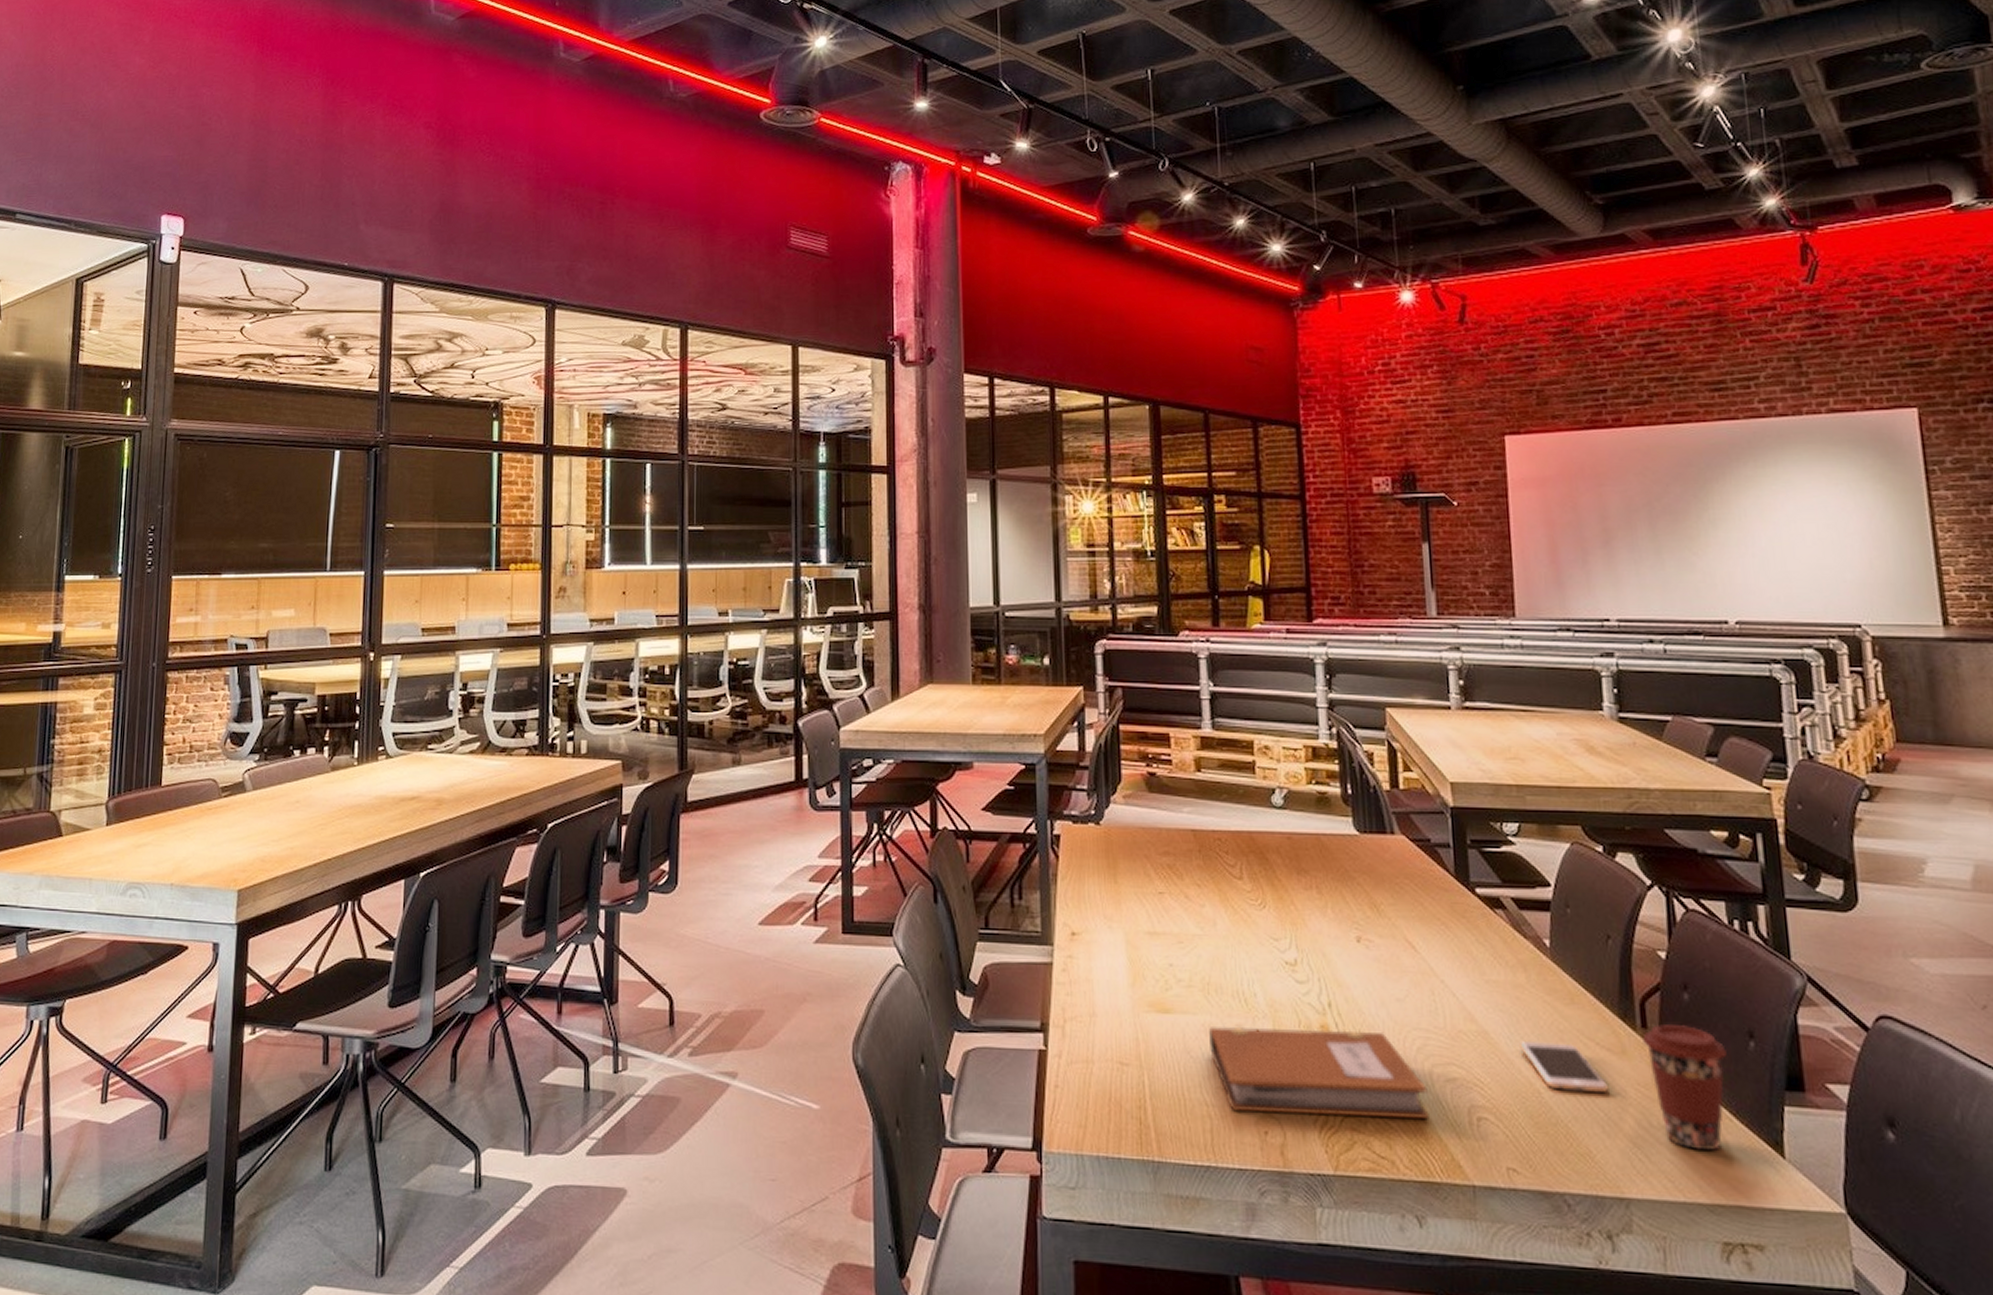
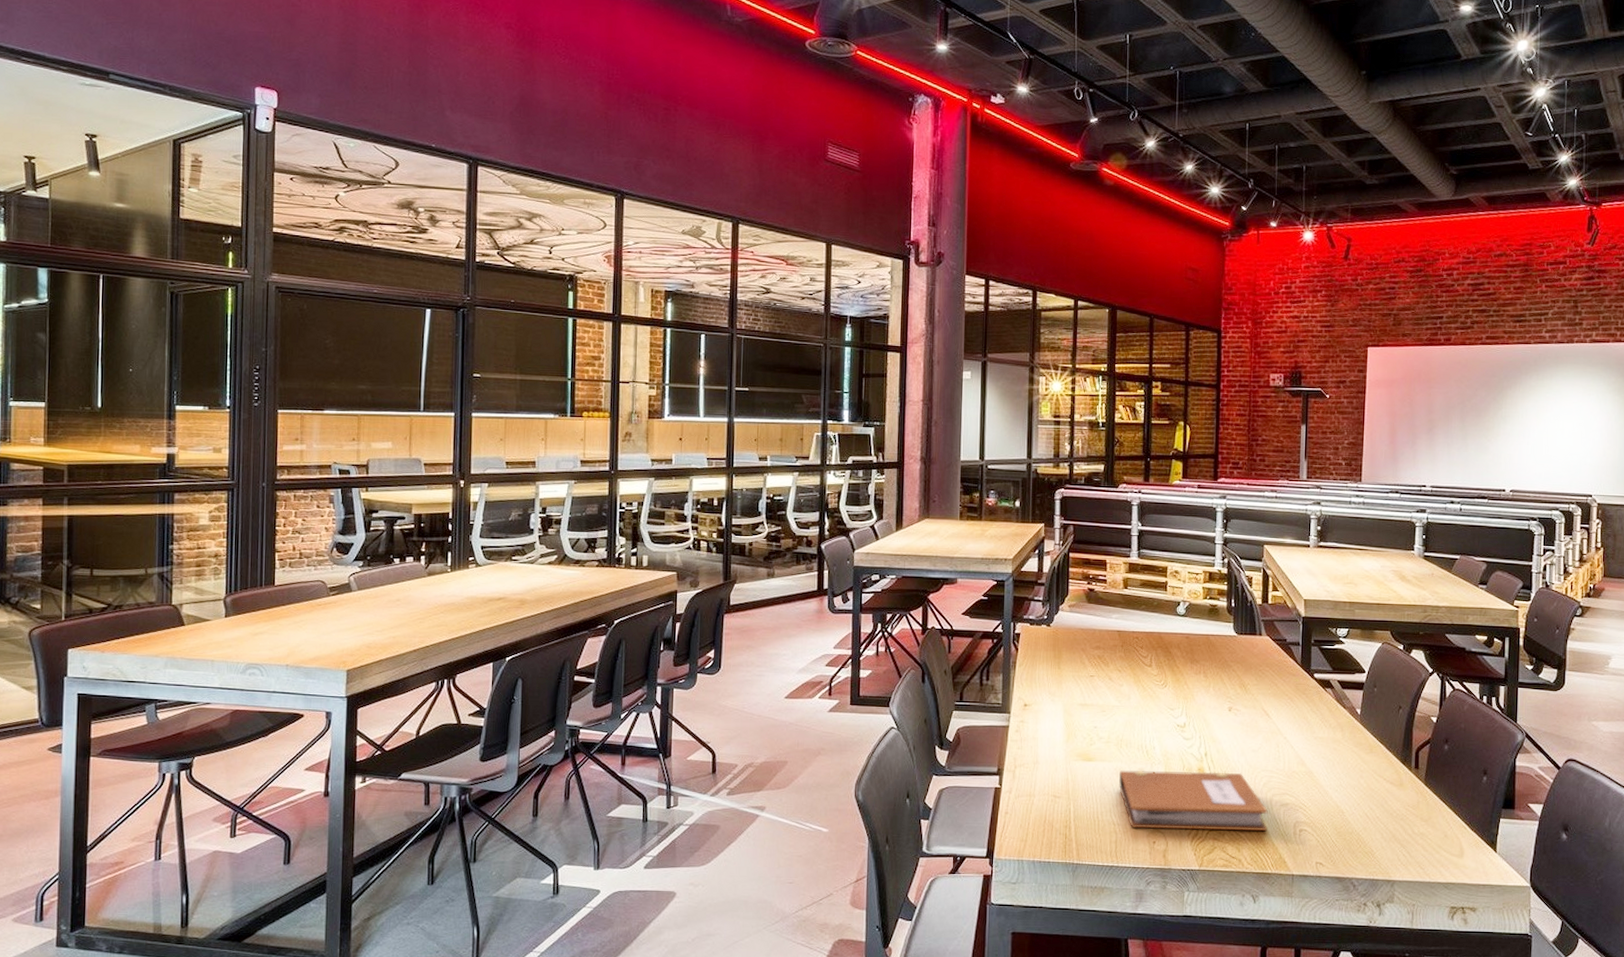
smartphone: present [1519,1040,1609,1093] -> none [1333,777,1389,812]
coffee cup: present [1641,1024,1727,1152] -> none [1414,766,1468,849]

